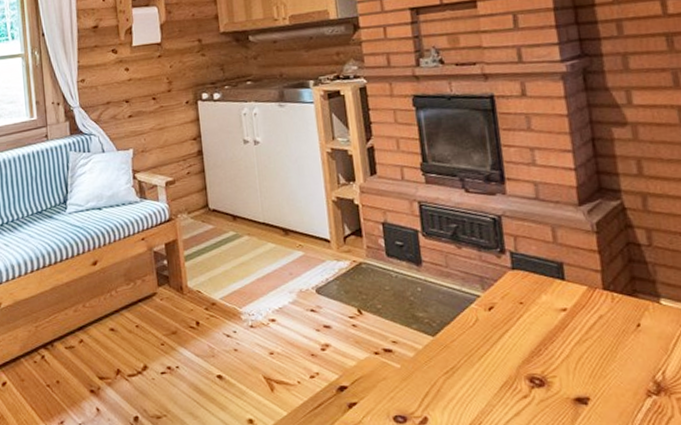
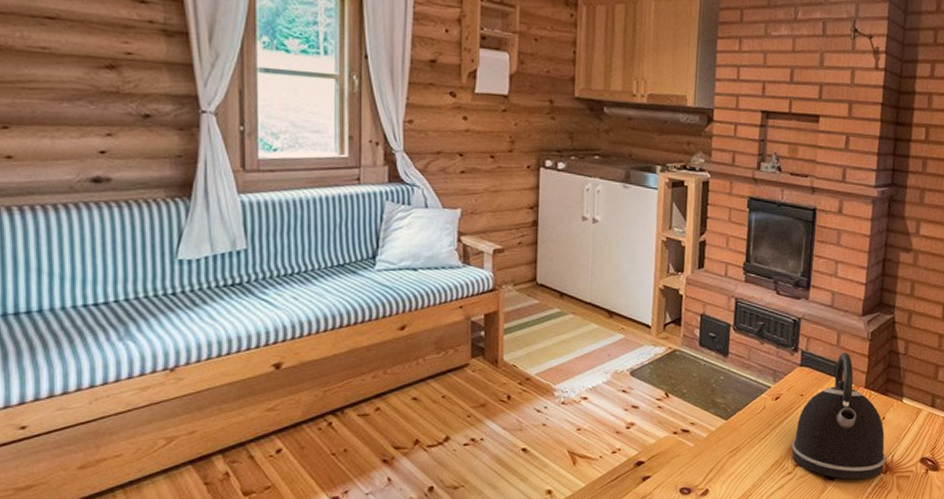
kettle: none [521,249,655,404] -> present [792,352,886,480]

